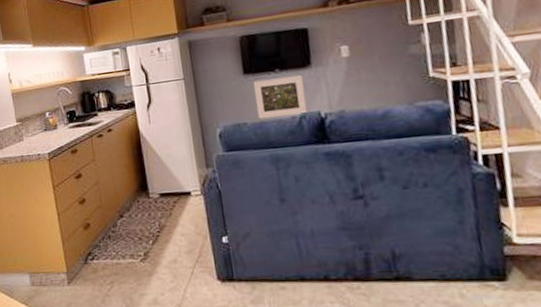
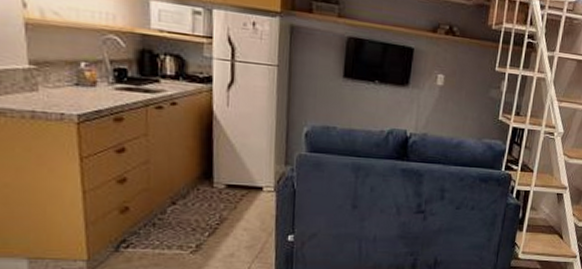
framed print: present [253,74,308,119] -> none [348,87,398,130]

